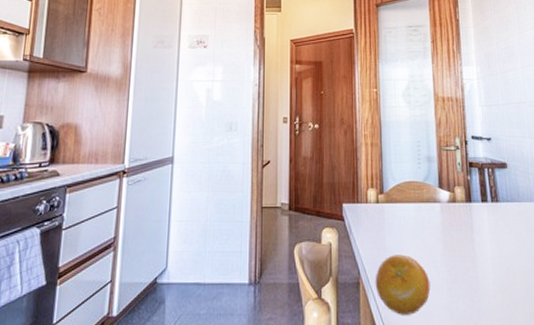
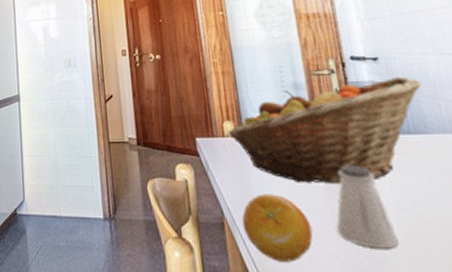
fruit basket: none [371,154,519,245] -> present [228,76,422,184]
saltshaker: none [448,228,492,298] -> present [336,165,399,249]

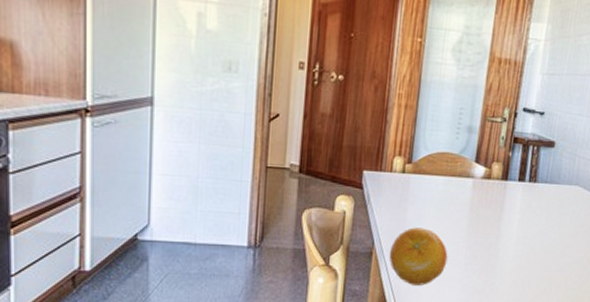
fruit basket: present [228,76,422,184] -> none [396,131,569,222]
saltshaker: present [336,165,399,249] -> none [466,206,511,274]

